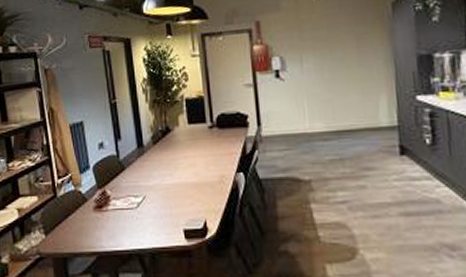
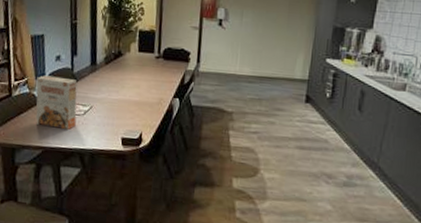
cereal box: none [81,167,130,228] -> present [36,75,78,130]

